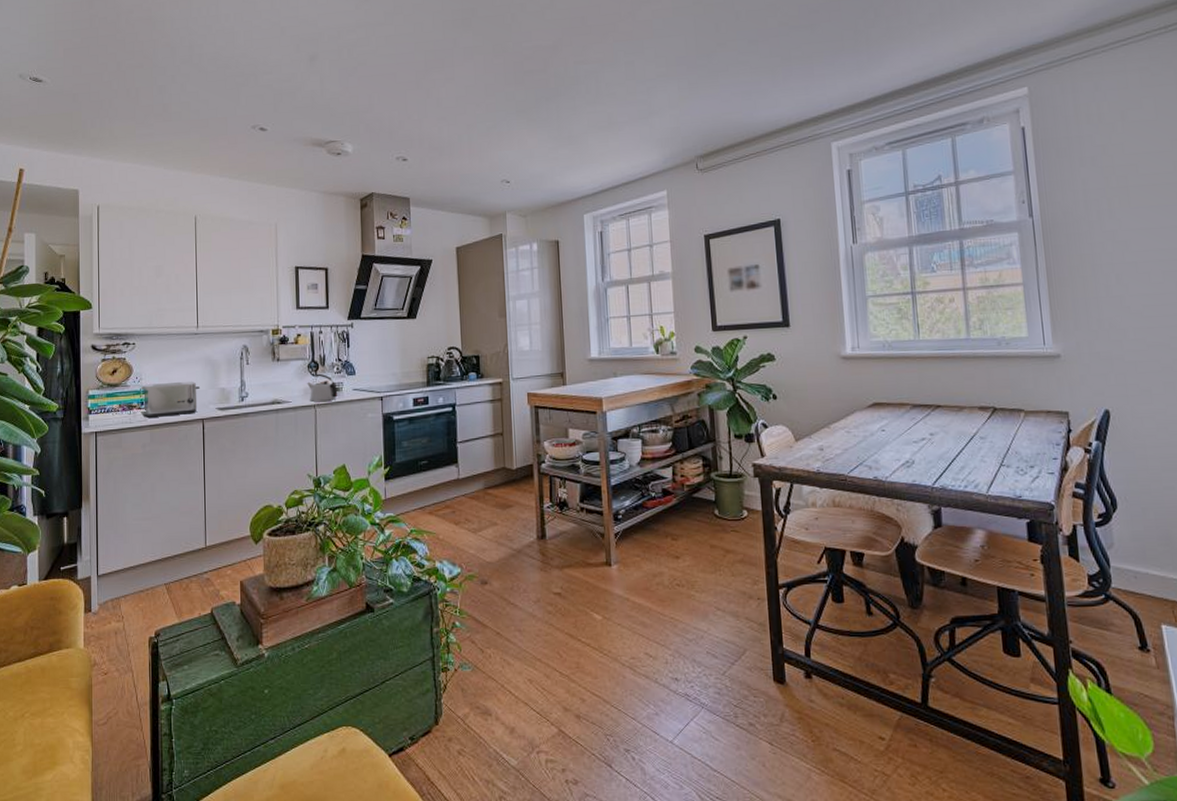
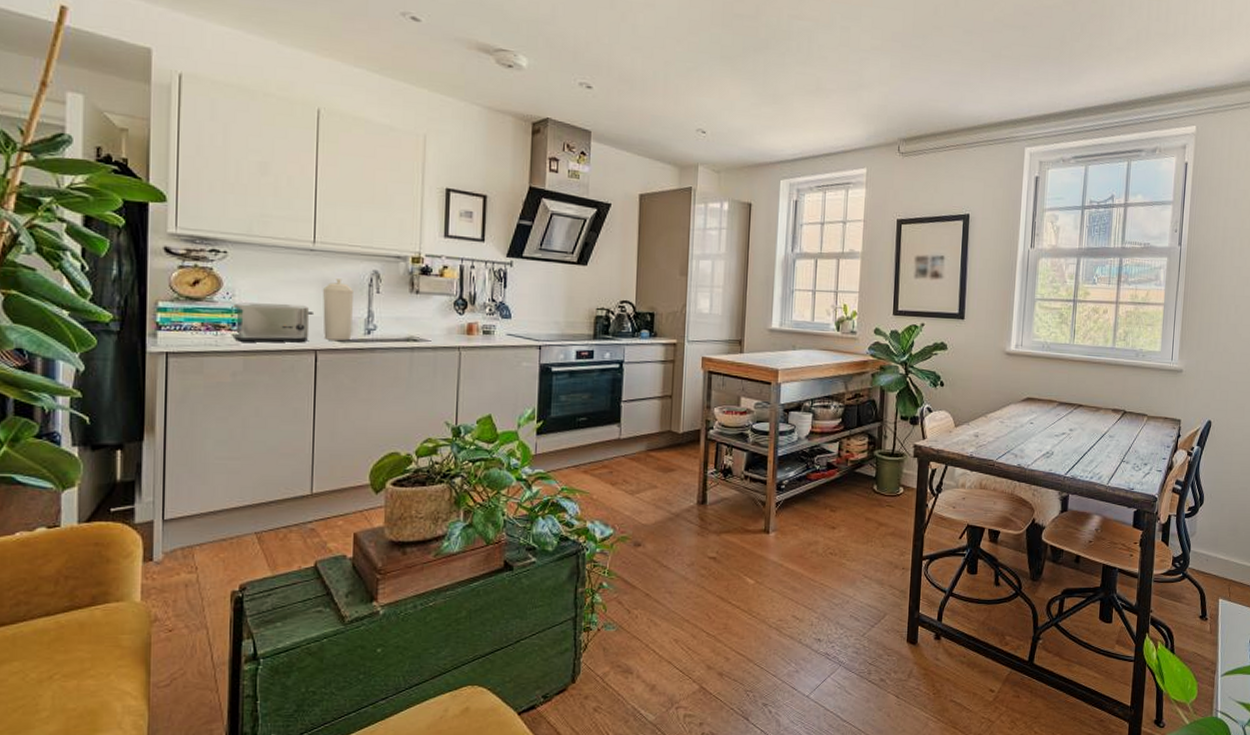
canister: none [206,355,230,409] -> present [323,278,353,341]
kettle: present [307,373,338,403] -> none [452,312,489,345]

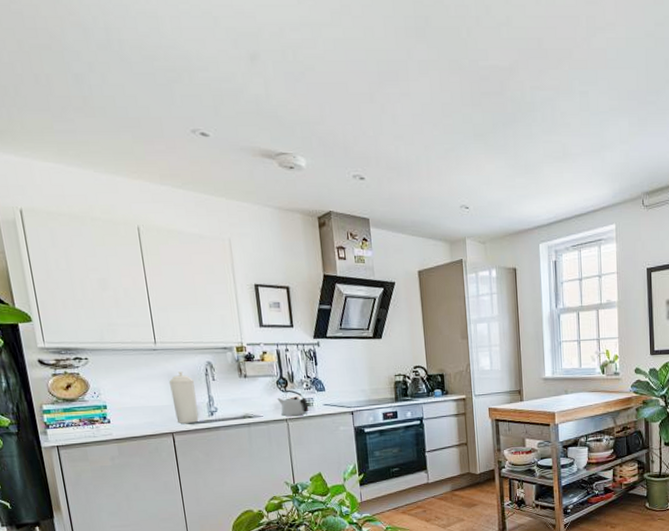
toaster: present [231,302,315,343] -> none [101,396,166,433]
kettle: none [452,312,489,345] -> present [277,389,309,417]

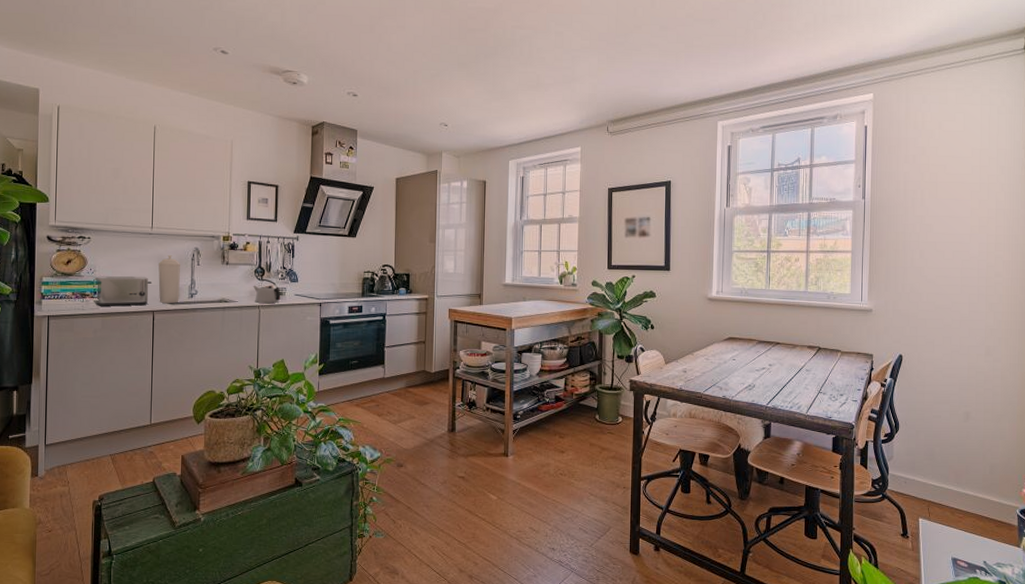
toaster: none [101,396,166,433] -> present [93,276,153,307]

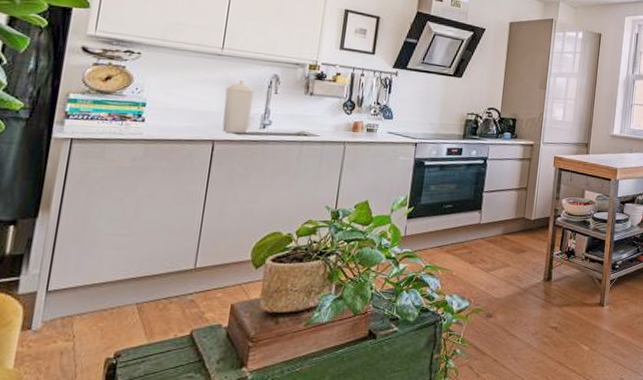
toaster: present [93,276,153,307] -> none [135,96,216,134]
kettle: present [253,278,281,304] -> none [340,113,372,140]

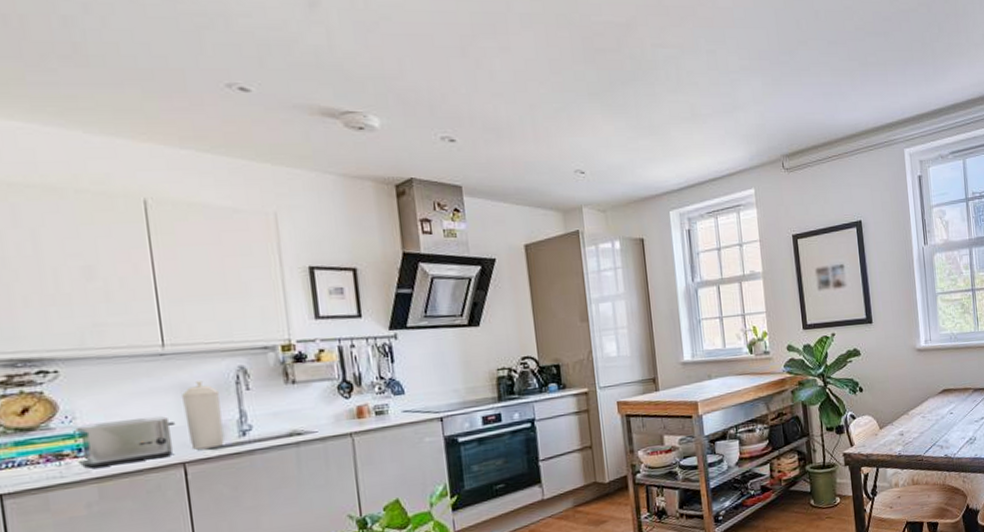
toaster: none [135,96,216,134] -> present [75,415,176,470]

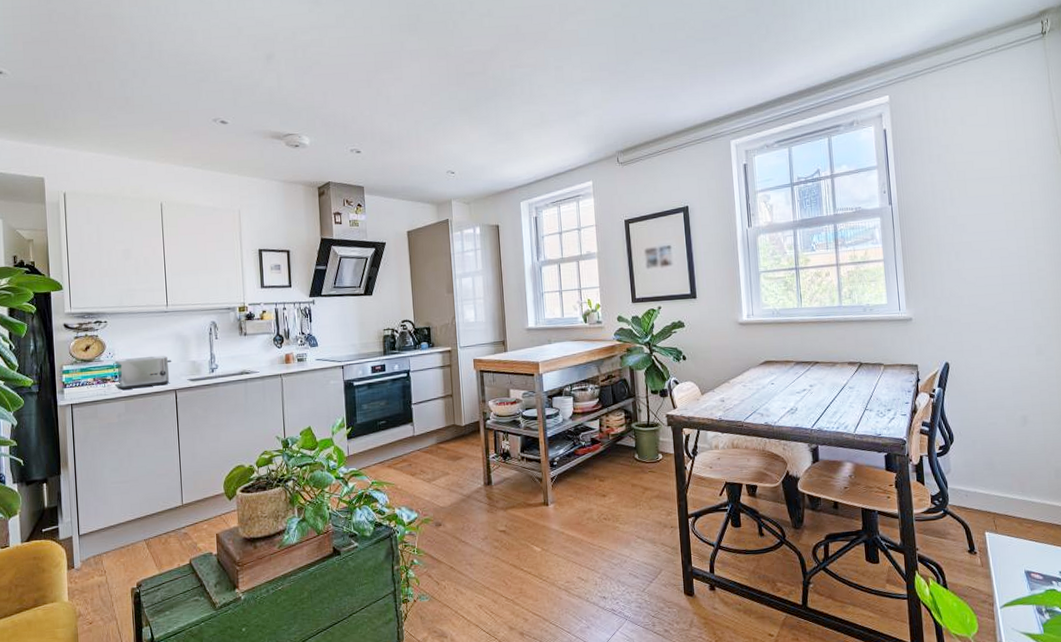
canister: present [182,381,225,450] -> none [177,331,201,381]

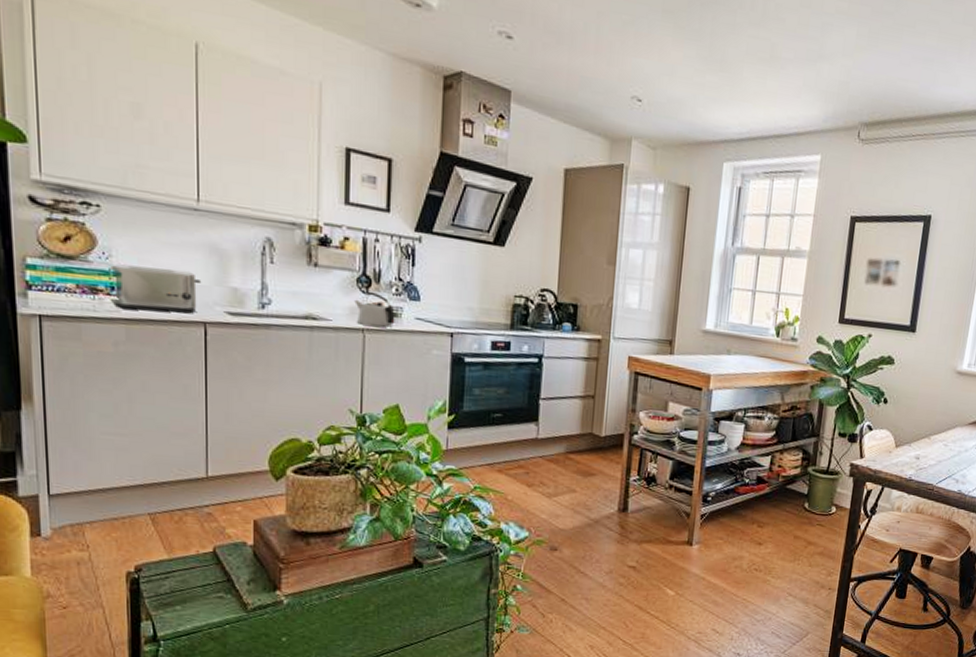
kettle: none [273,346,302,372] -> present [354,291,395,328]

